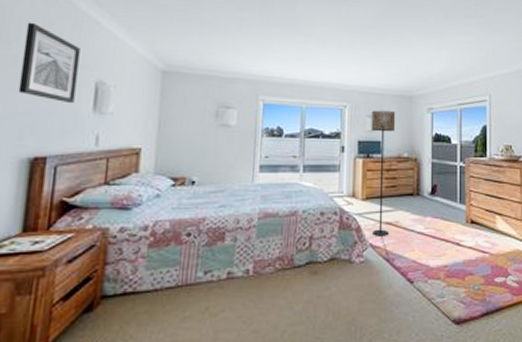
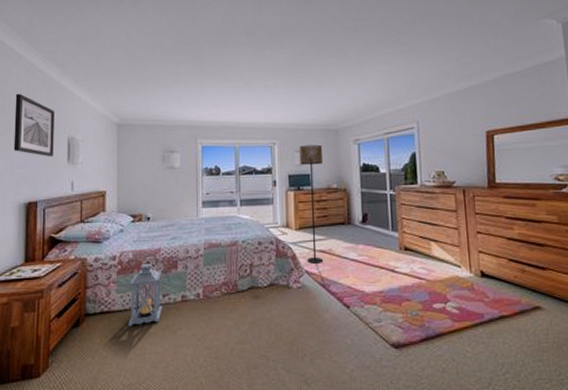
lantern: none [157,234,205,311] -> present [128,263,162,327]

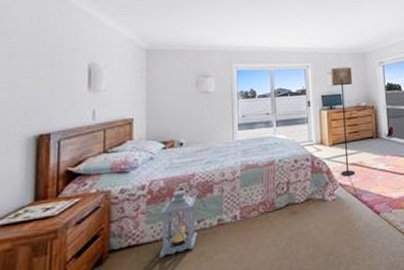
wall art: present [13,93,55,157] -> none [20,17,72,85]

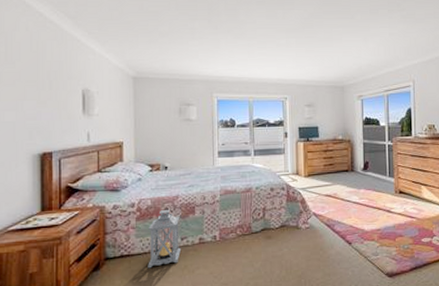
floor lamp: present [331,67,355,176] -> none [309,99,331,207]

